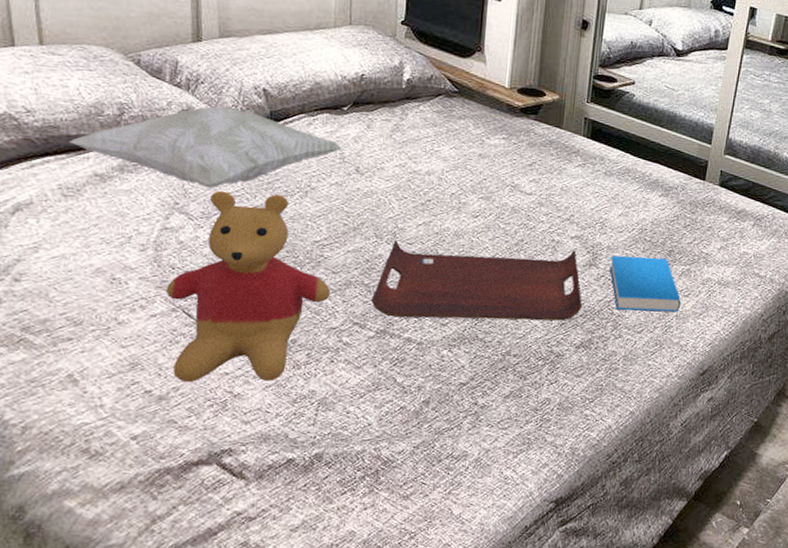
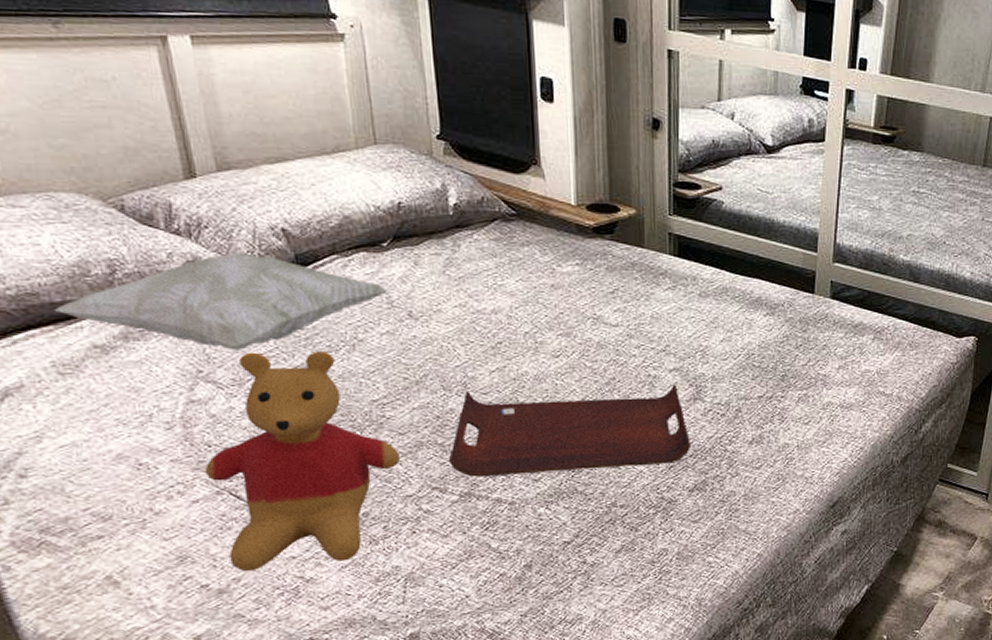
book: present [609,255,681,312] -> none [717,384,801,445]

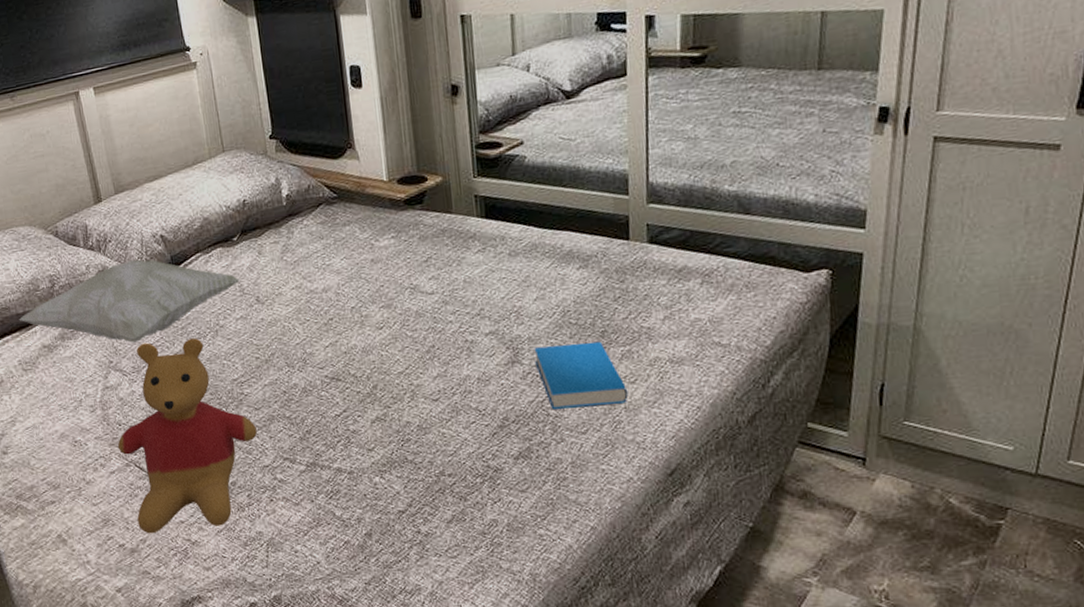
serving tray: present [449,384,690,477] -> none [296,348,512,448]
book: none [717,384,801,445] -> present [534,341,628,409]

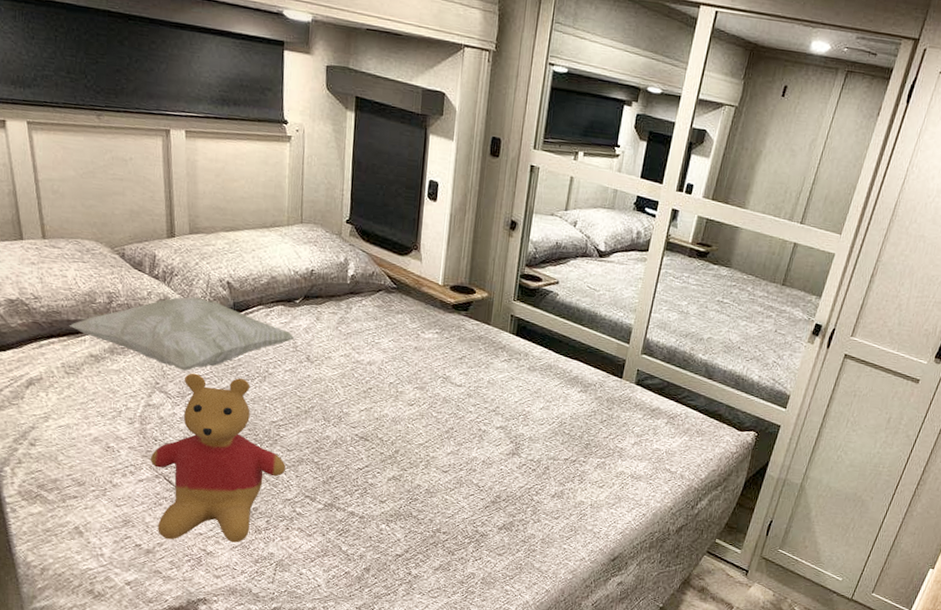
book: present [534,341,628,409] -> none [530,446,596,501]

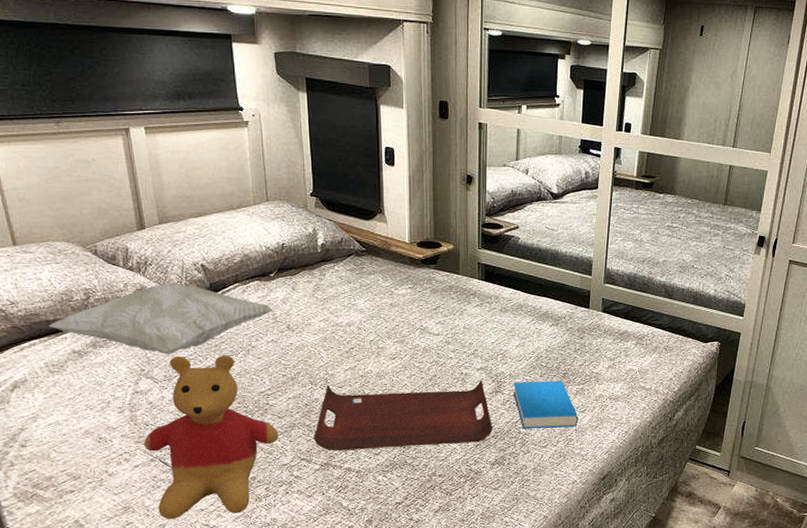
serving tray: none [320,423,505,504] -> present [314,380,492,451]
book: none [530,446,596,501] -> present [513,380,579,428]

